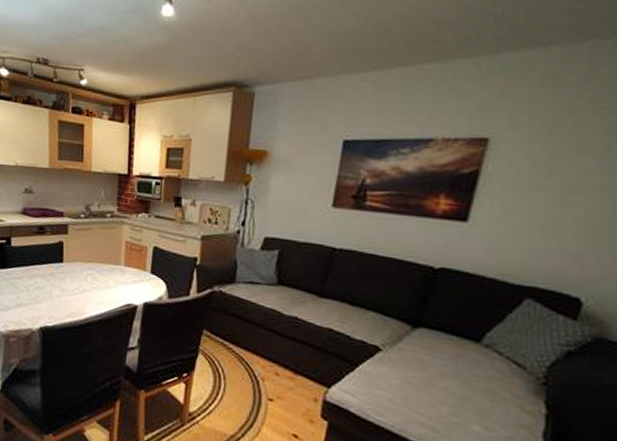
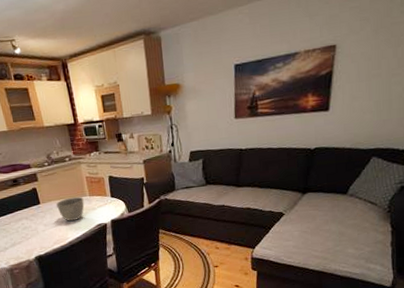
bowl: none [82,262,117,293] -> present [56,196,85,221]

